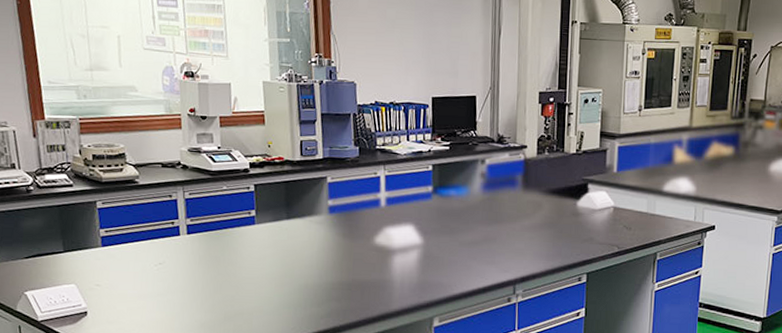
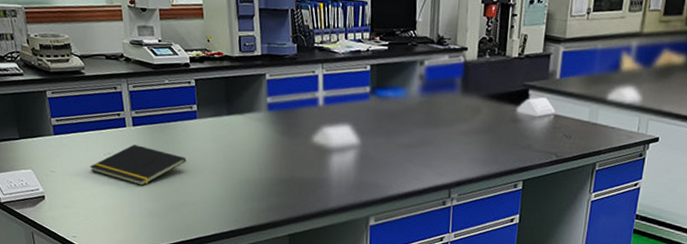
notepad: none [138,253,243,296] -> present [90,145,187,186]

